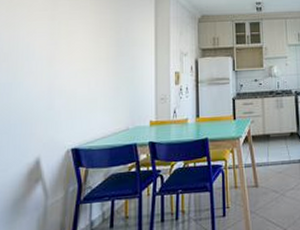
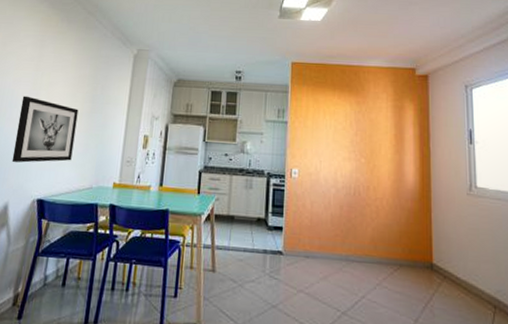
wall art: none [37,47,104,116] -> present [11,96,79,163]

